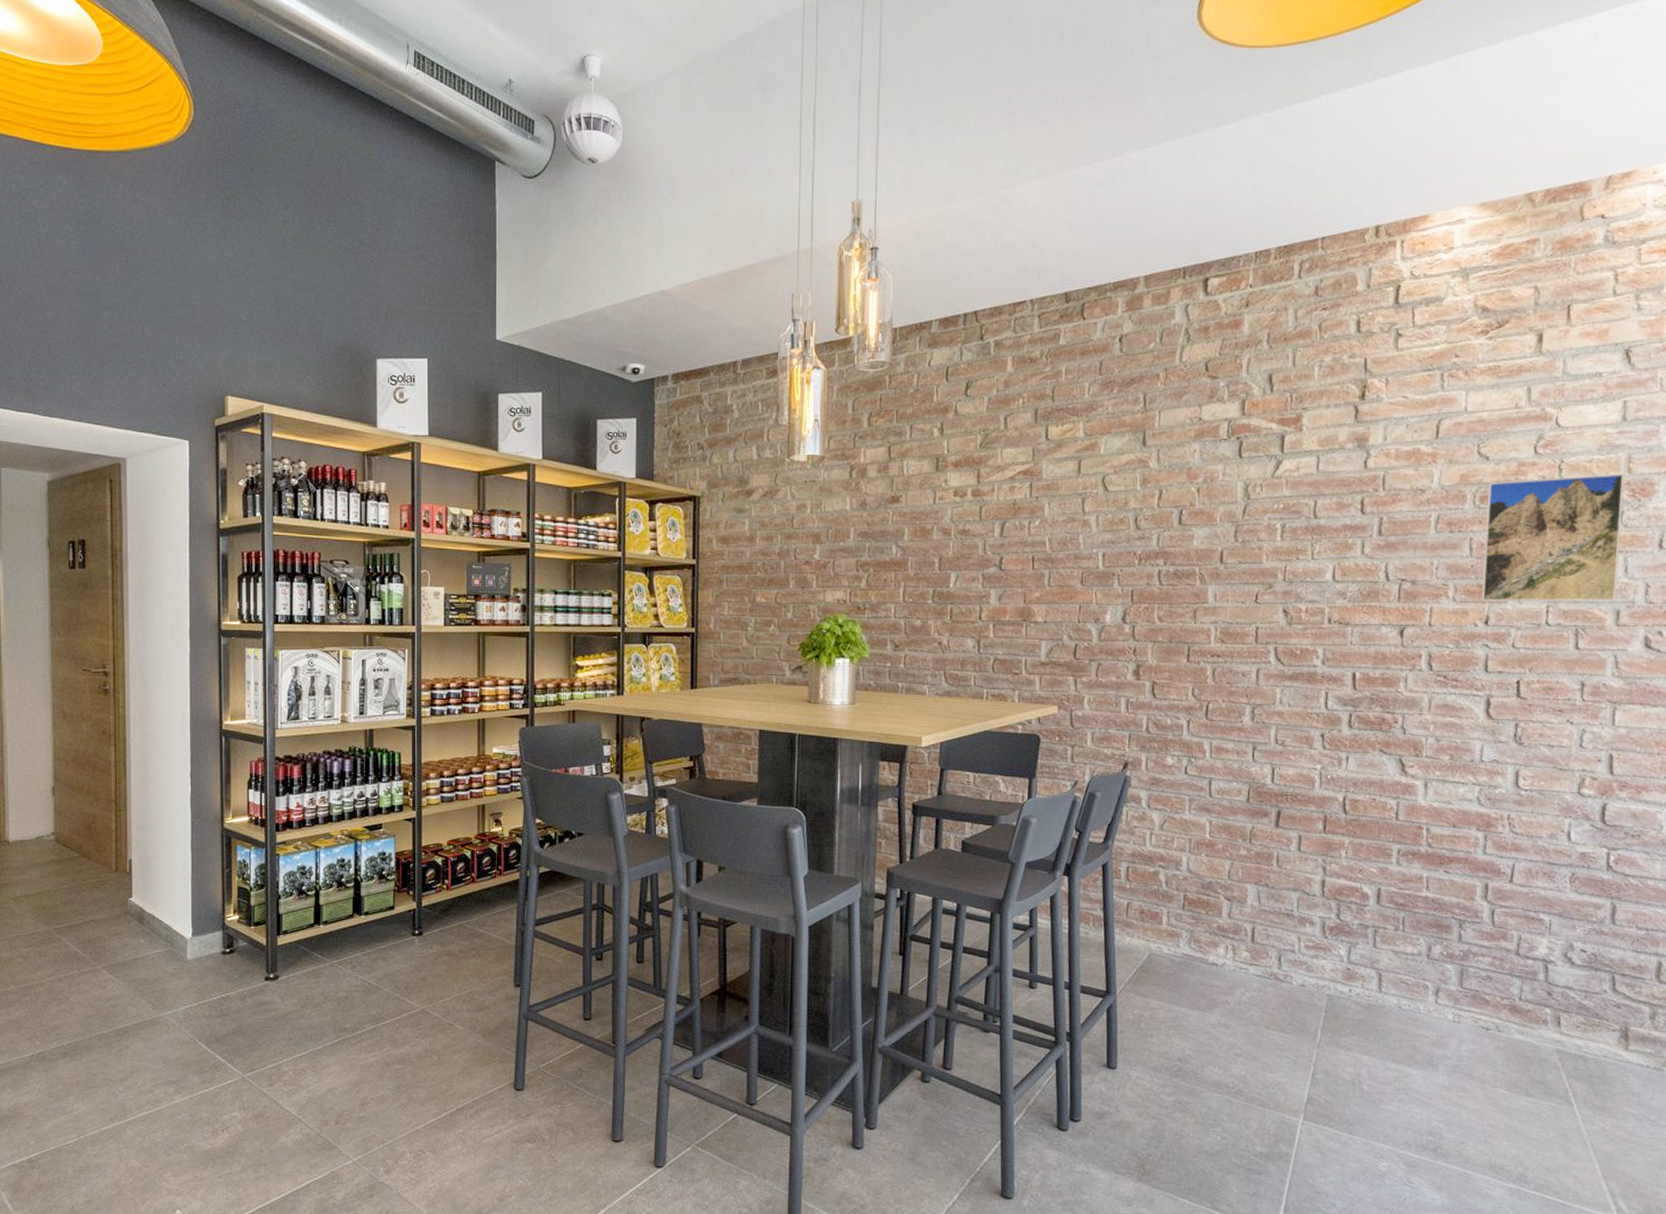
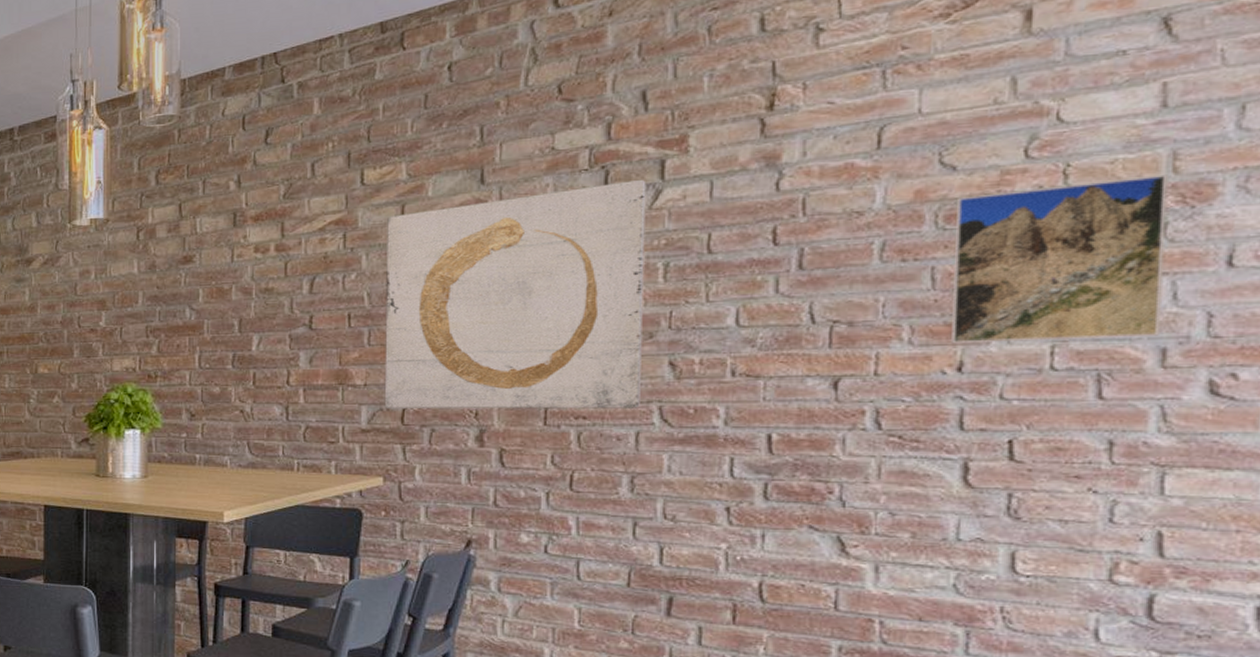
wall art: none [1060,451,1270,649] -> present [384,179,646,409]

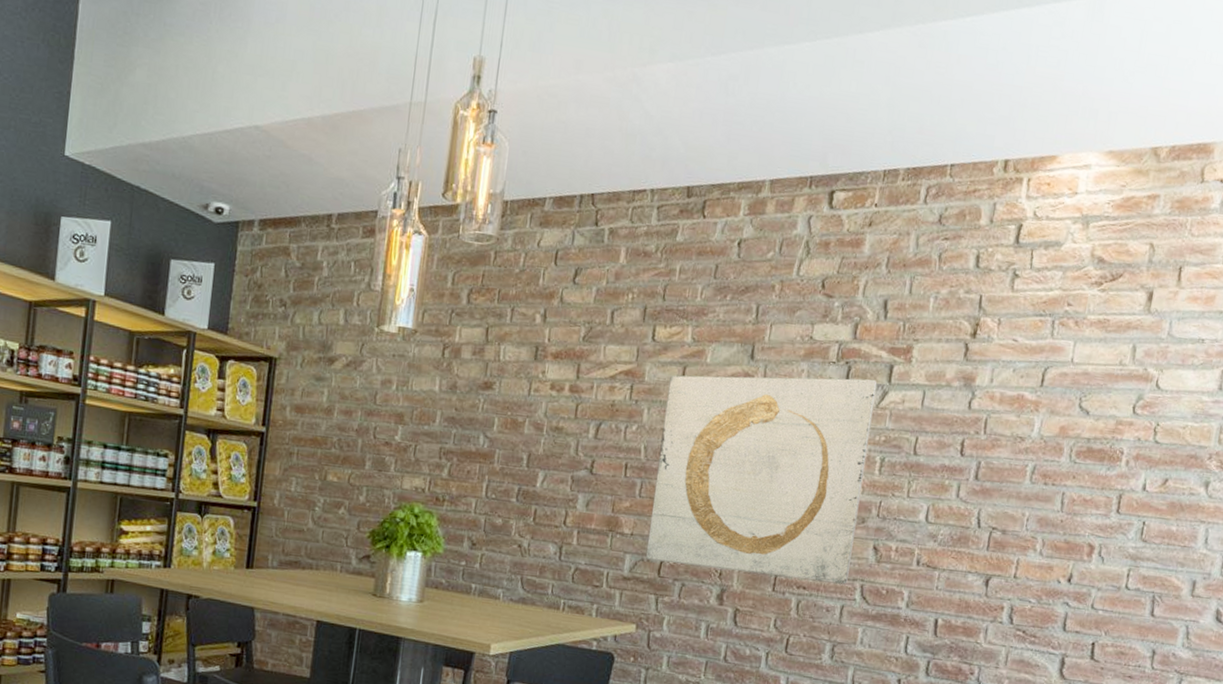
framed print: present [952,174,1168,344] -> none [1067,437,1215,571]

